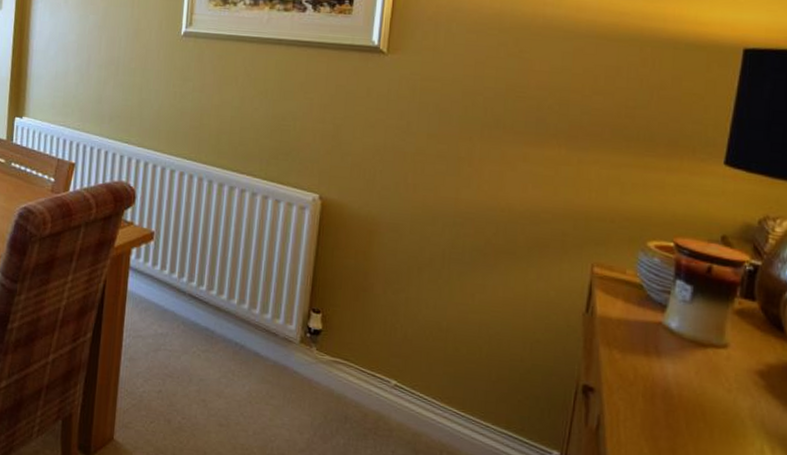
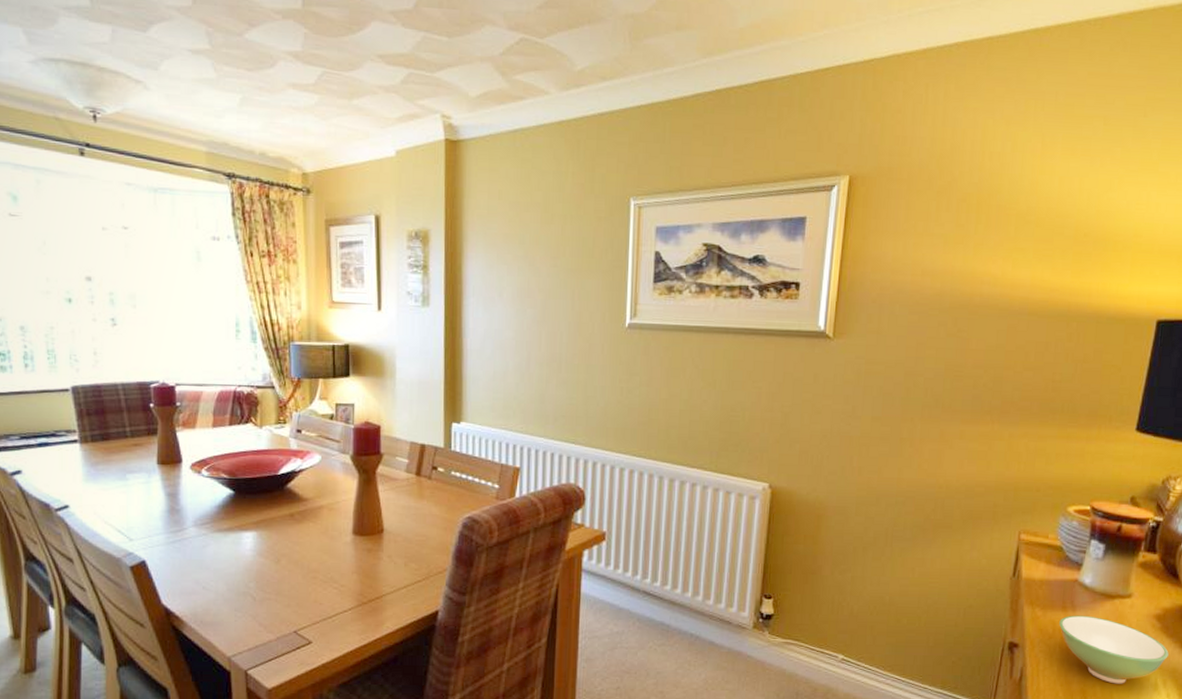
bowl: none [641,361,776,447] -> present [1059,615,1169,684]

